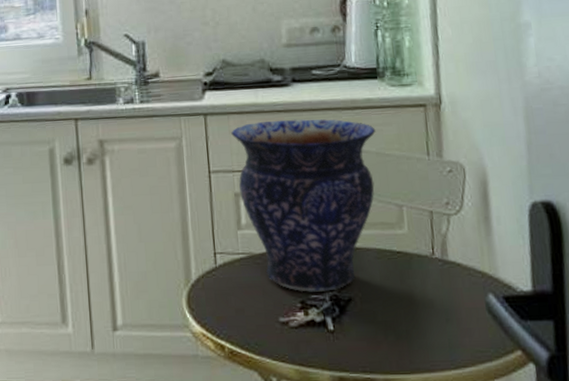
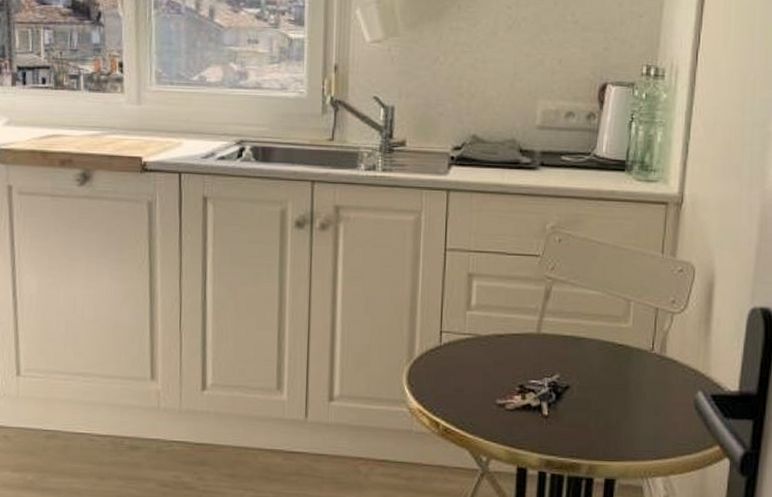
vase: present [231,119,376,292] -> none [472,202,616,378]

